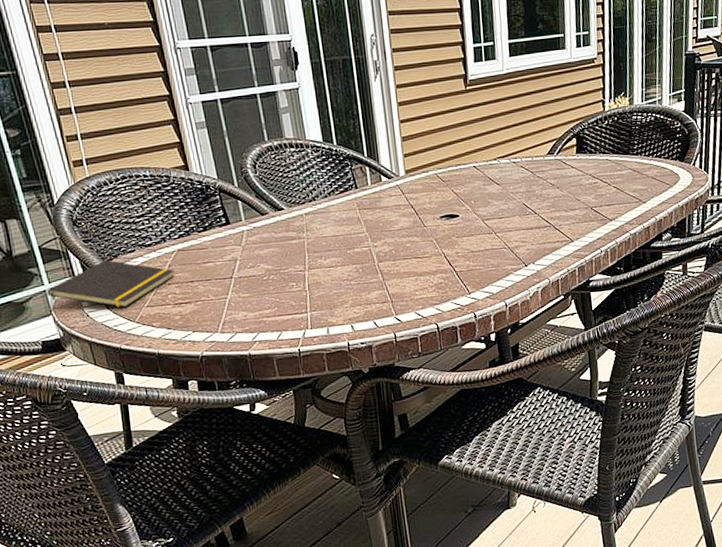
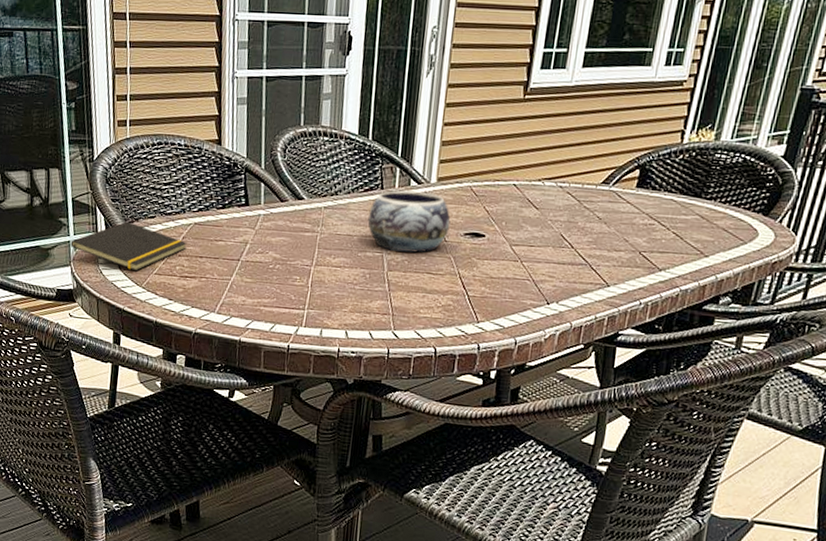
decorative bowl: none [348,185,426,243] -> present [367,190,451,253]

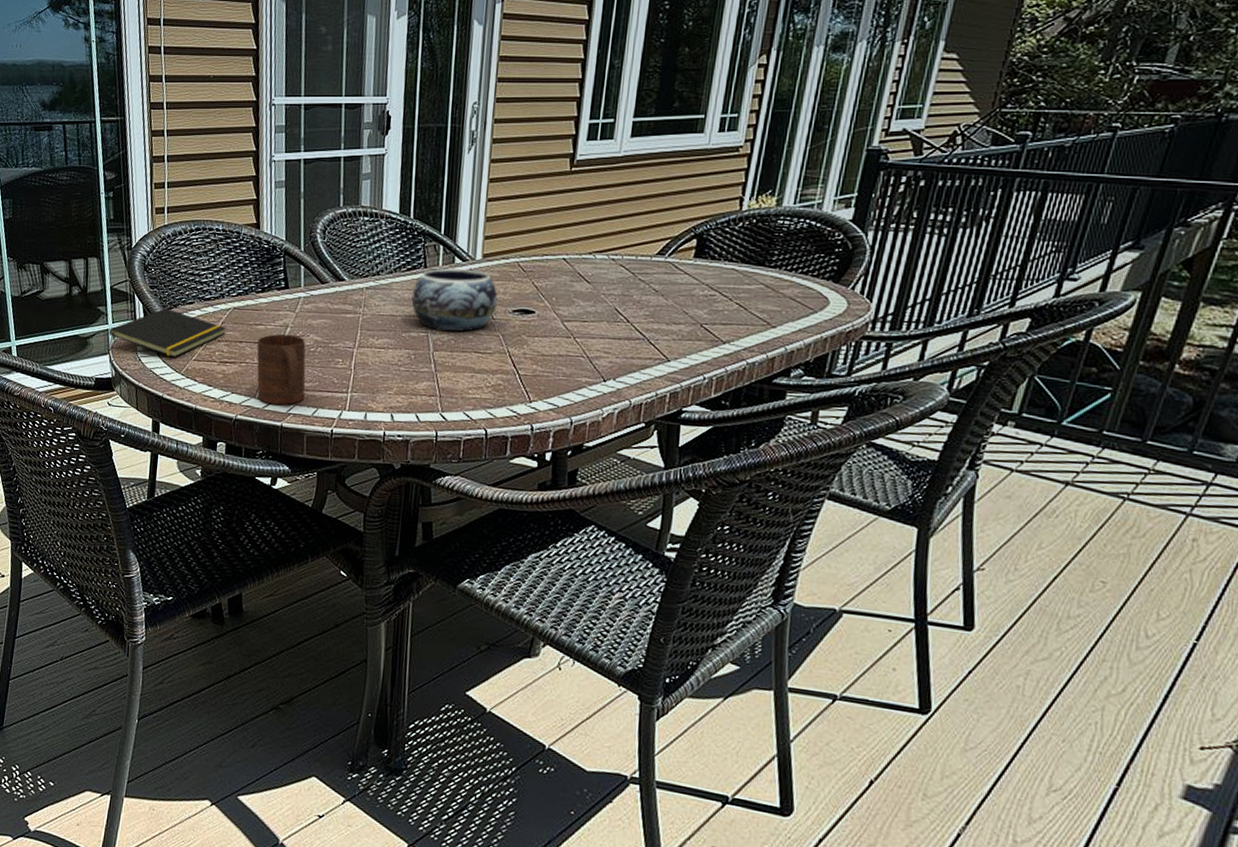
cup: none [216,250,265,321] -> present [257,334,306,406]

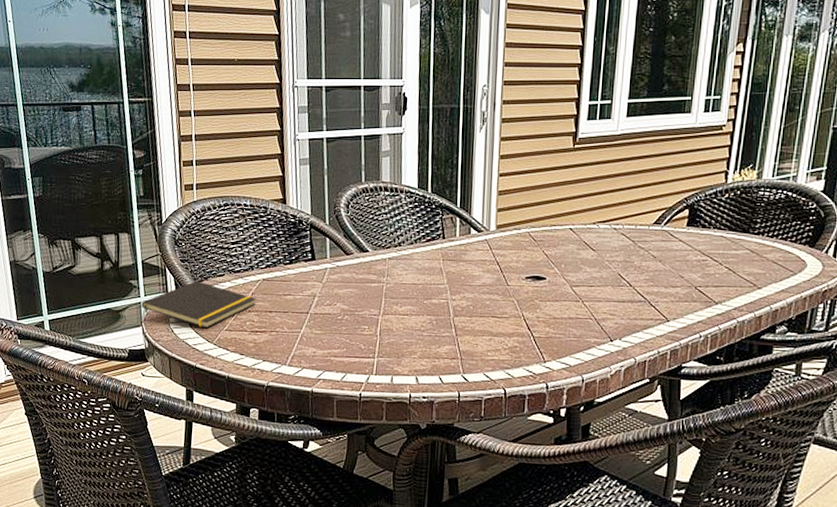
cup: present [257,334,306,406] -> none [286,303,334,372]
decorative bowl: present [411,268,498,332] -> none [431,239,512,298]

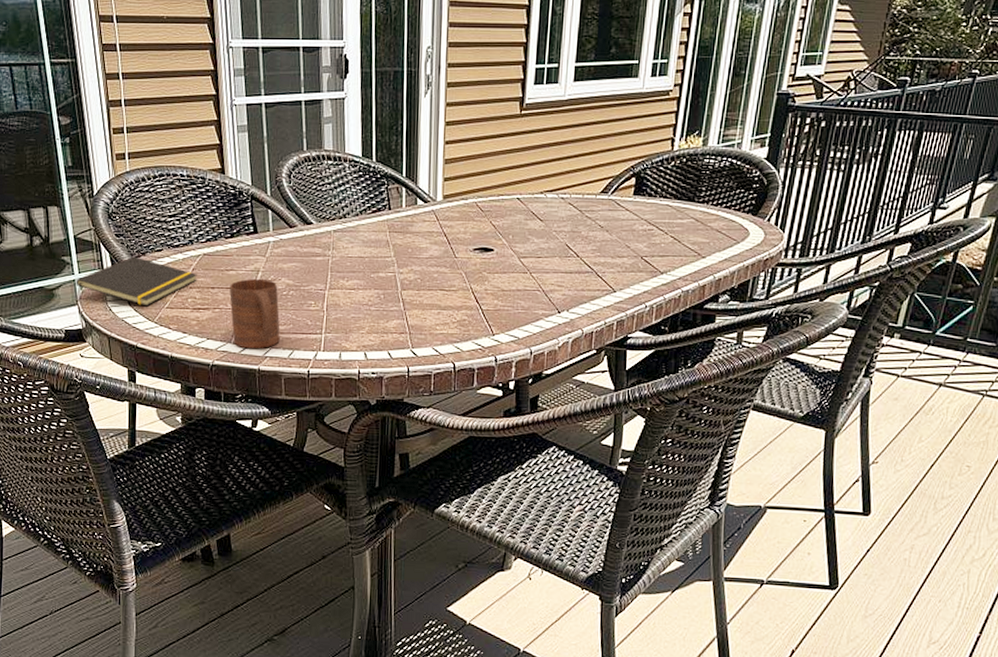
cup: none [286,303,334,372] -> present [229,278,280,349]

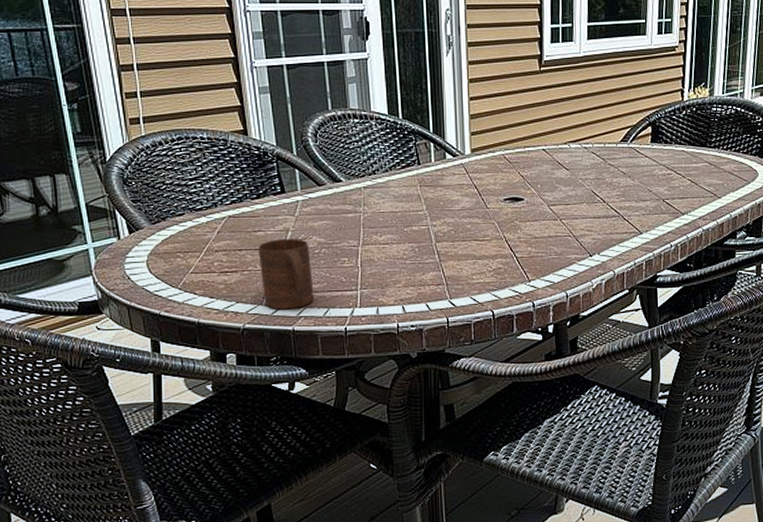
notepad: present [76,256,197,307] -> none [89,222,223,273]

